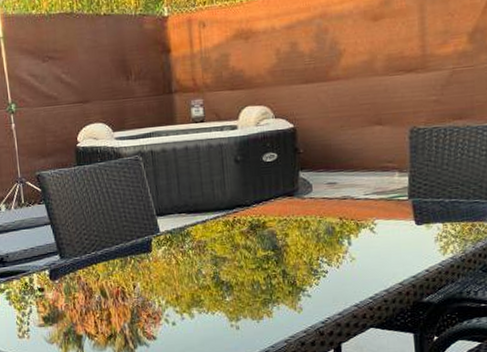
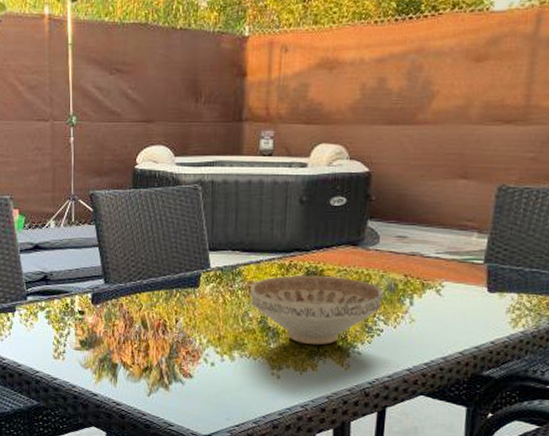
decorative bowl: none [200,226,323,294] -> present [250,275,383,345]

